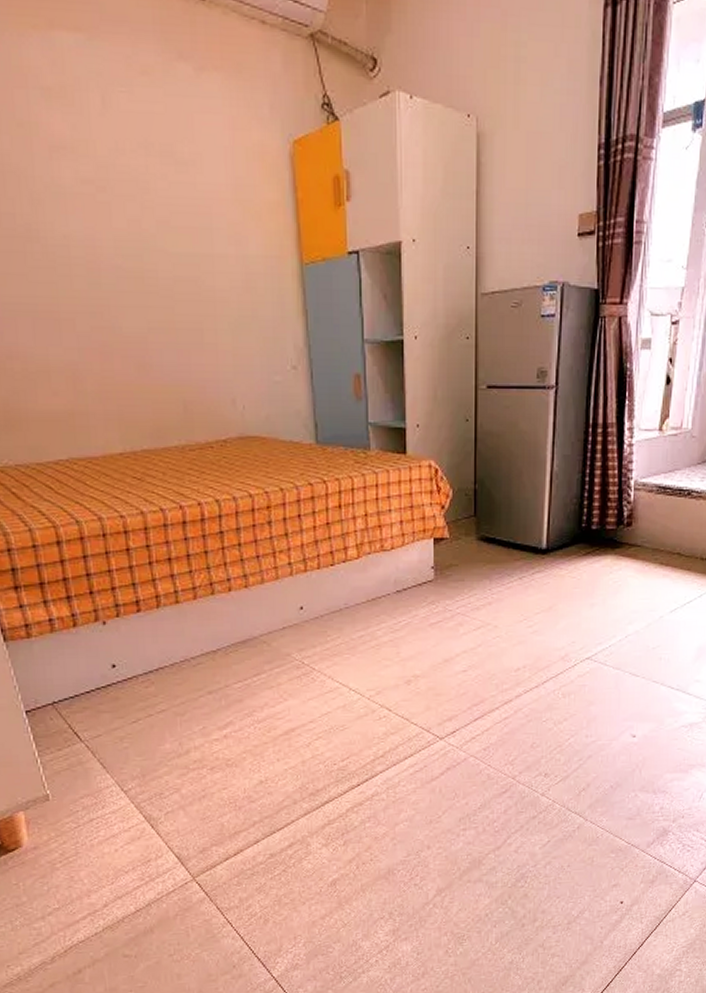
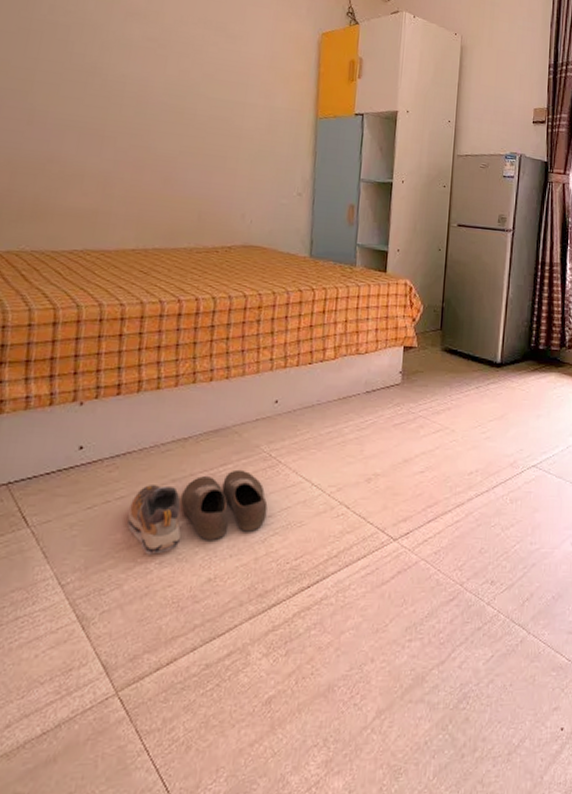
shoe: none [171,698,228,762] -> present [127,485,181,554]
shoe: none [219,678,308,747] -> present [180,469,268,541]

